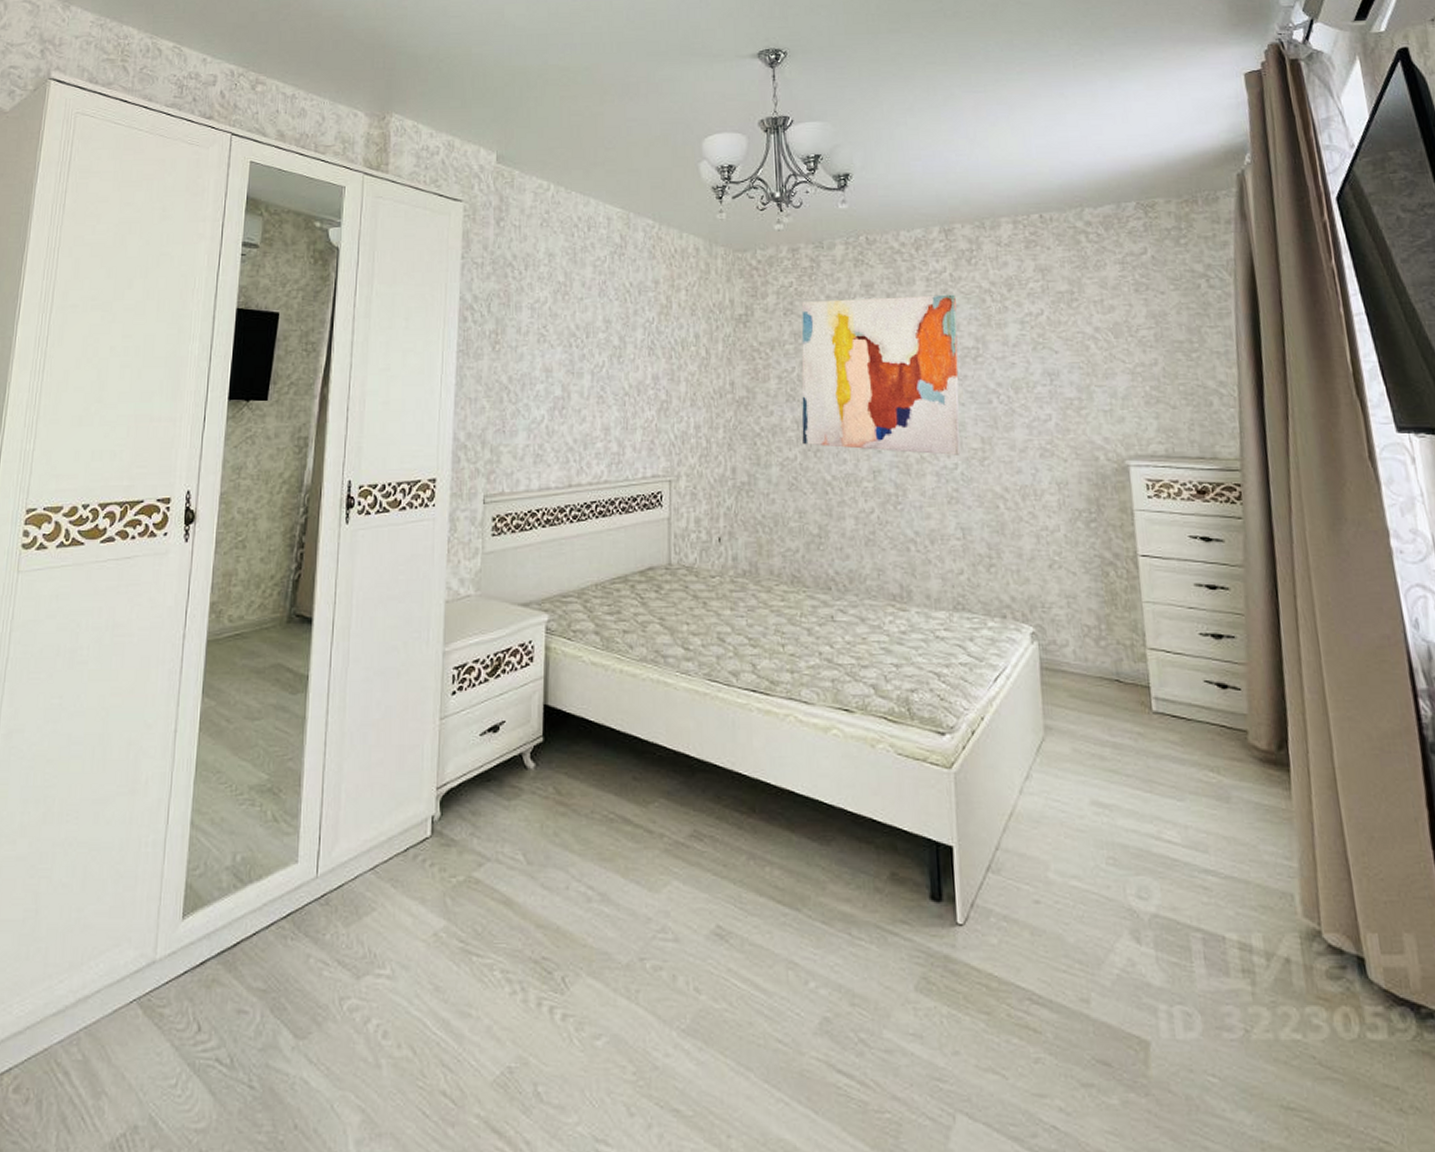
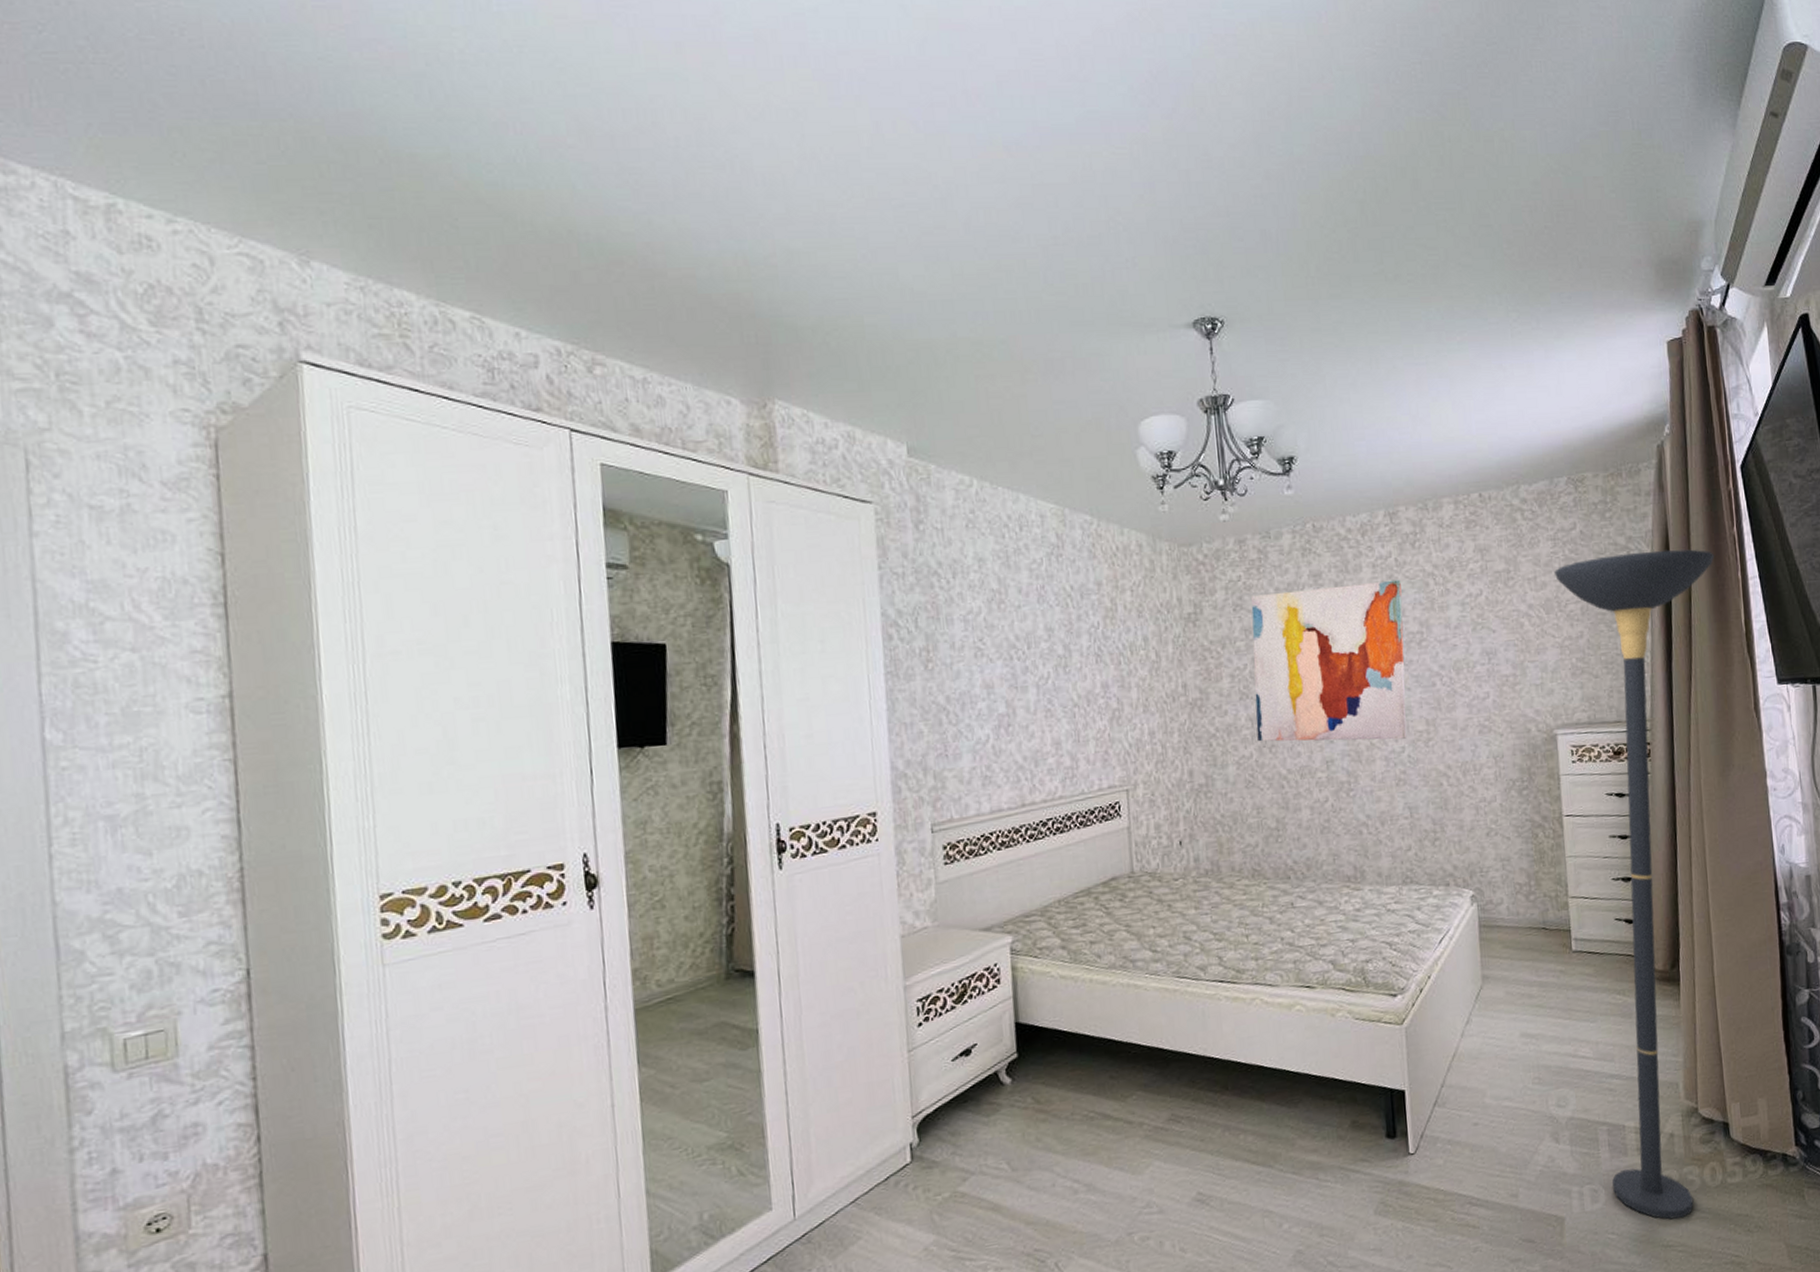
floor lamp: none [1122,280,1322,1075] -> present [1553,549,1715,1220]

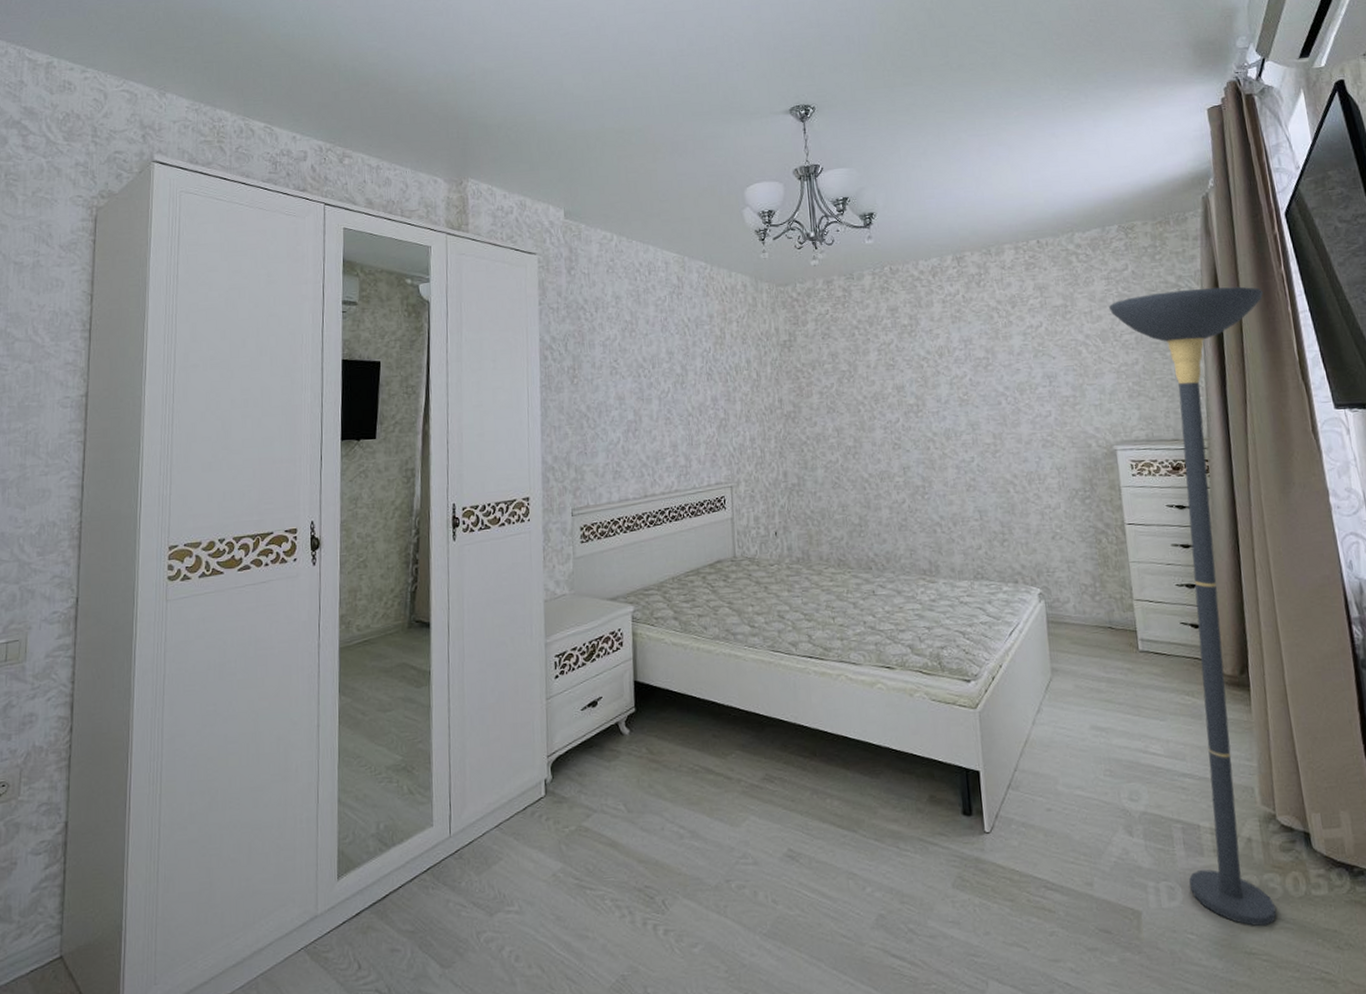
wall art: present [1251,579,1407,742] -> none [837,313,976,451]

